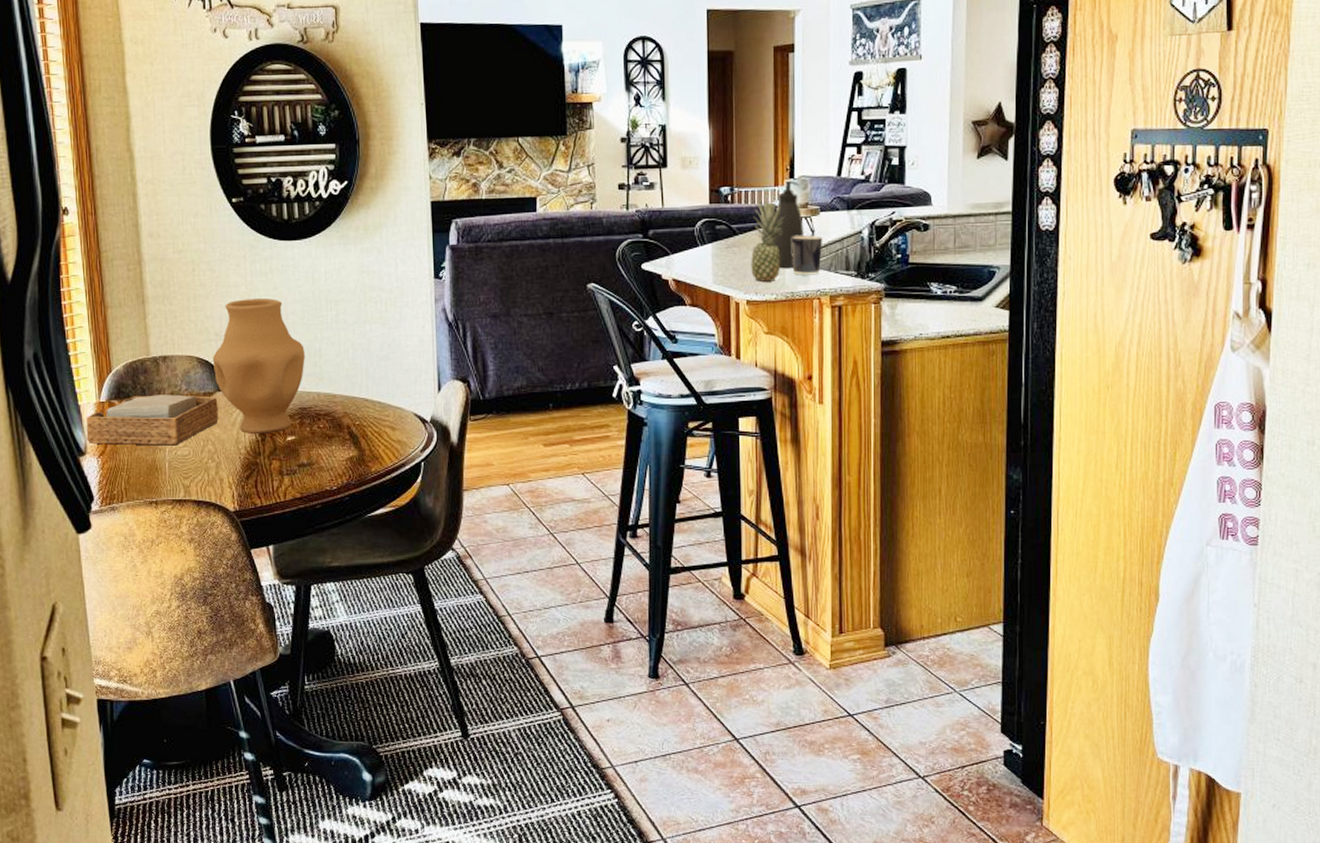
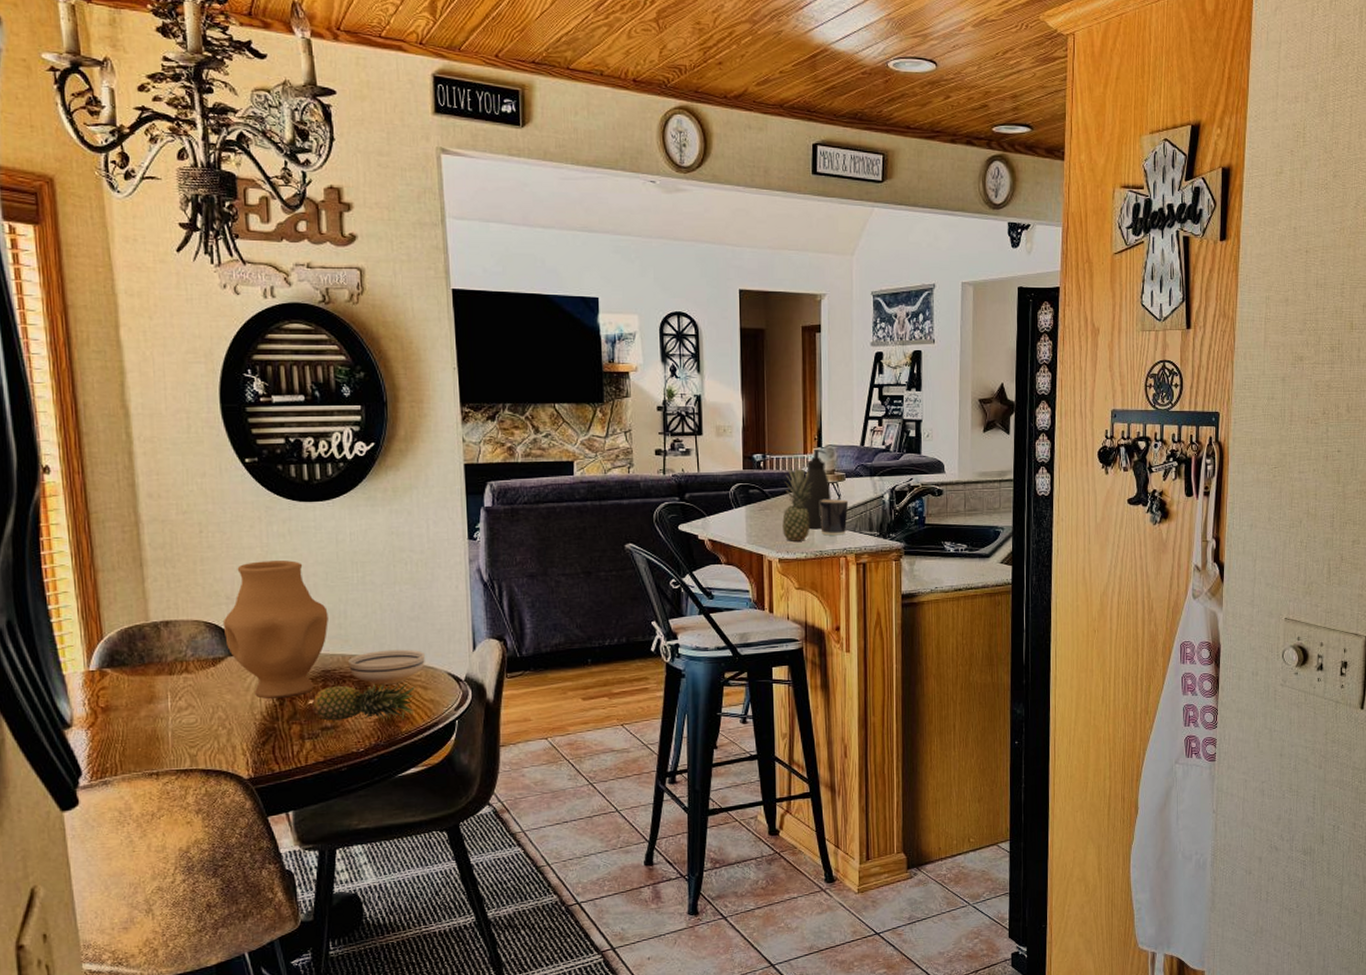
napkin holder: present [86,394,219,446] -> none [72,660,230,716]
fruit: none [290,422,384,459] -> present [312,683,415,721]
bowl: none [323,388,393,424] -> present [348,649,425,685]

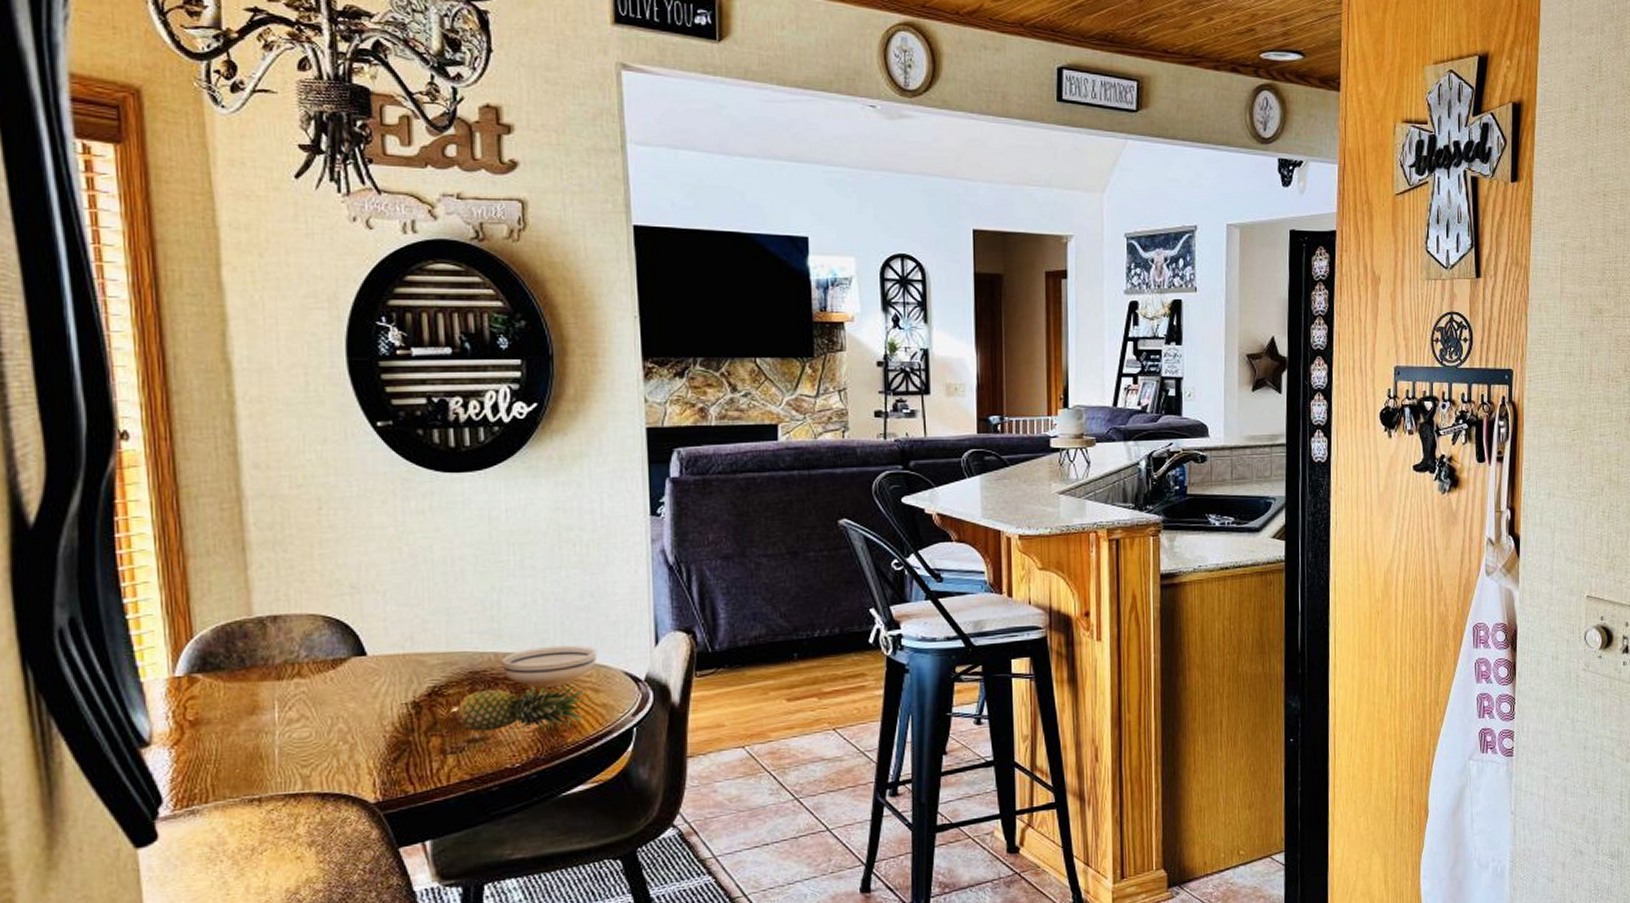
vase: present [222,560,328,699] -> none [345,542,478,707]
fruit: present [782,464,813,541] -> none [1023,427,1058,515]
soap dispenser: present [802,448,831,529] -> none [1046,409,1079,500]
mug: present [820,499,849,536] -> none [1066,467,1100,508]

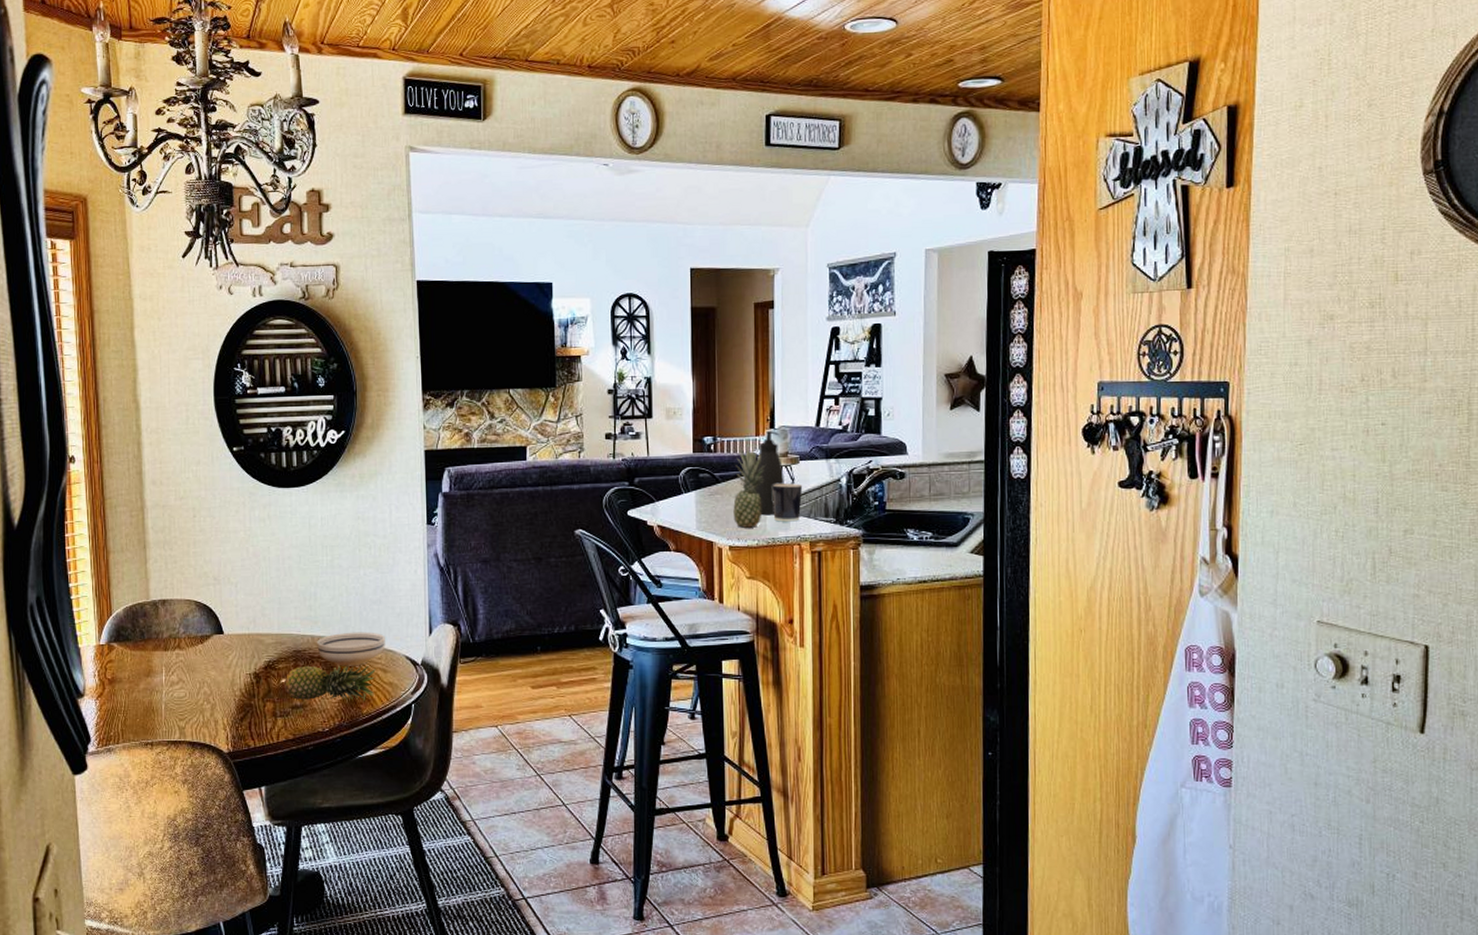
fruit: none [1023,427,1058,515] -> present [733,446,765,528]
soap dispenser: none [1046,409,1079,500] -> present [754,430,784,514]
mug: none [1066,467,1100,508] -> present [772,483,803,522]

